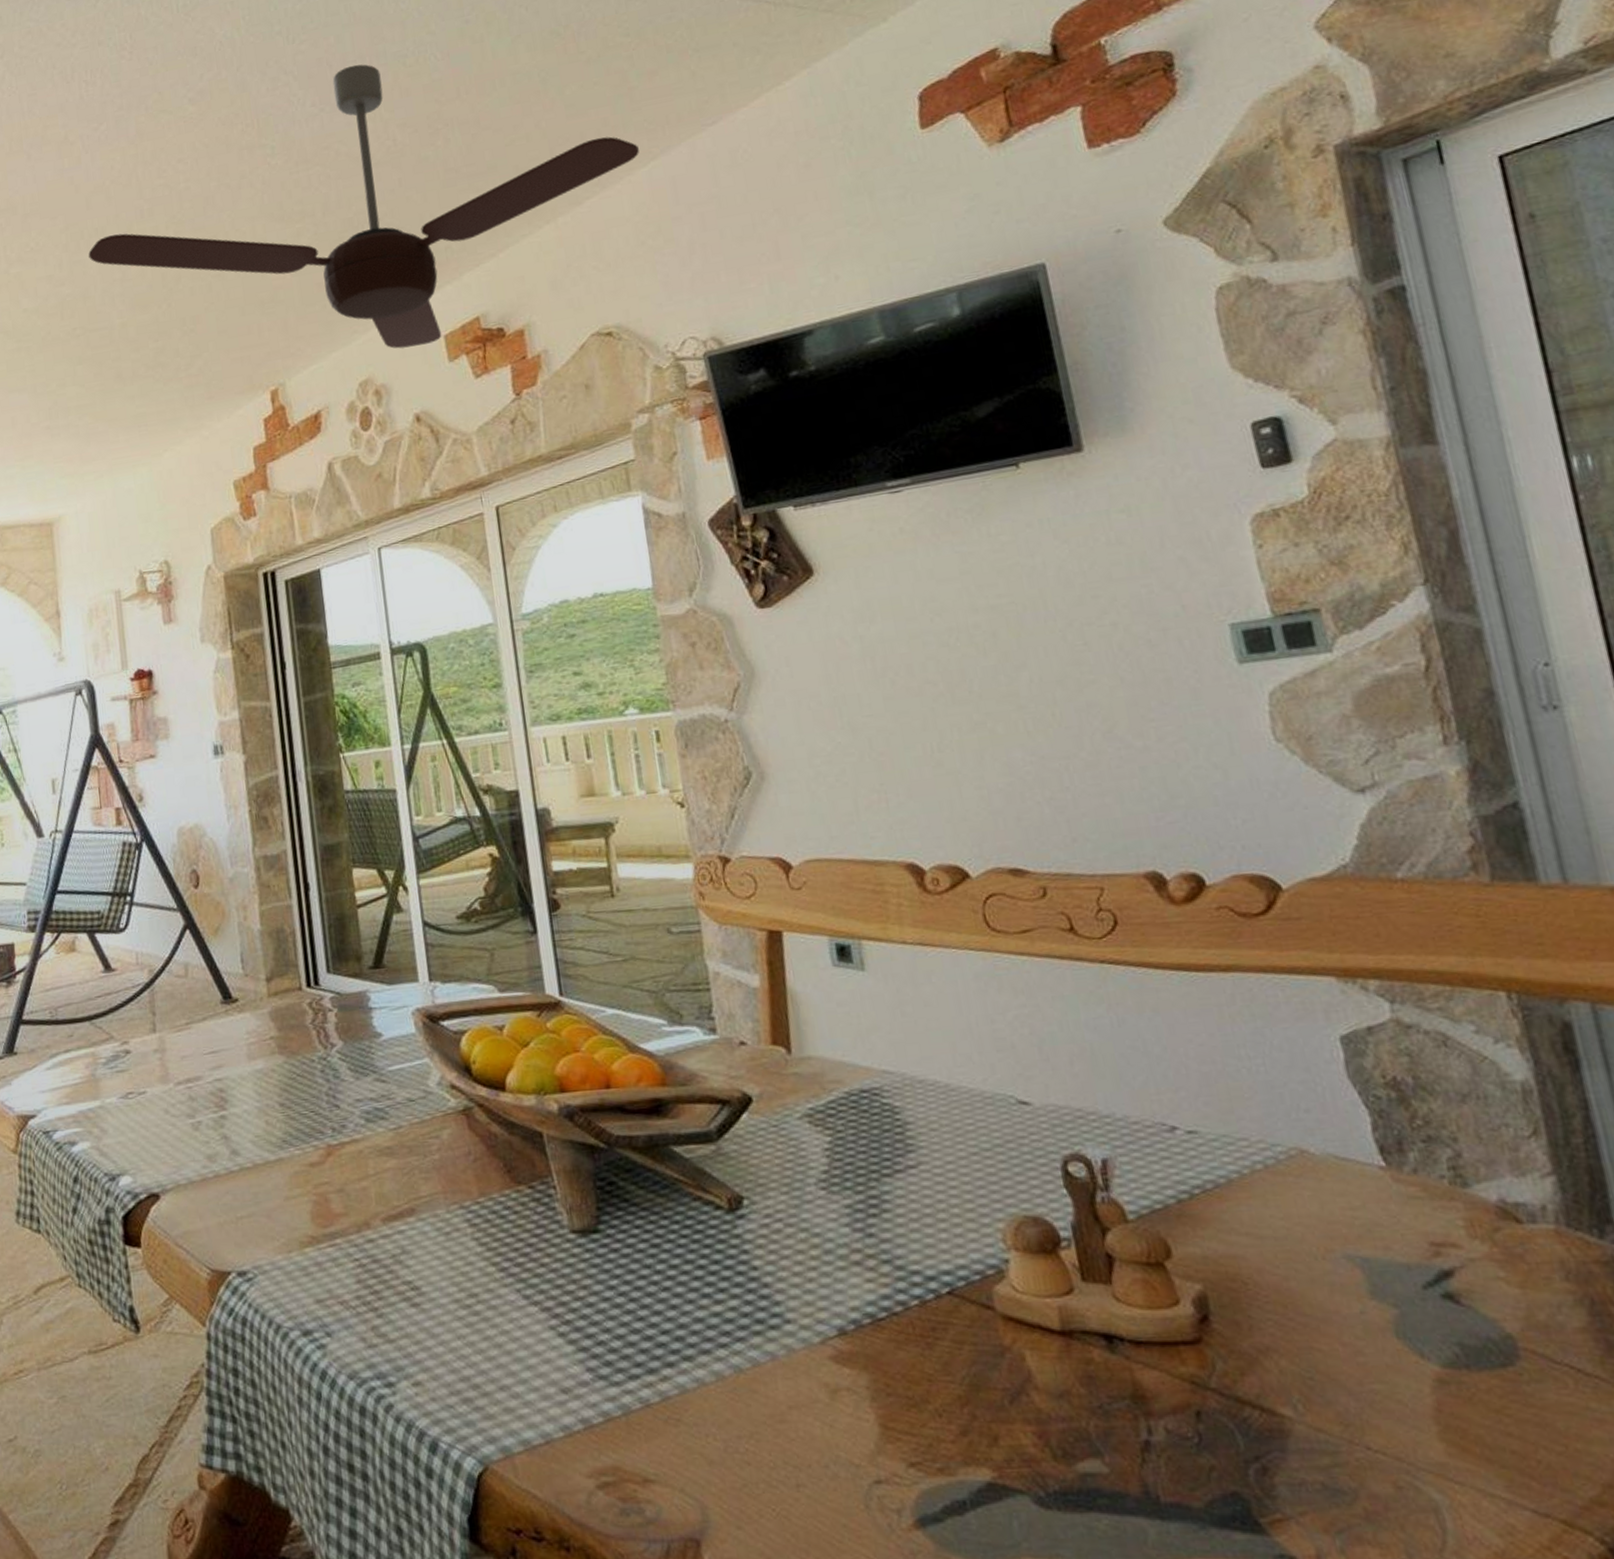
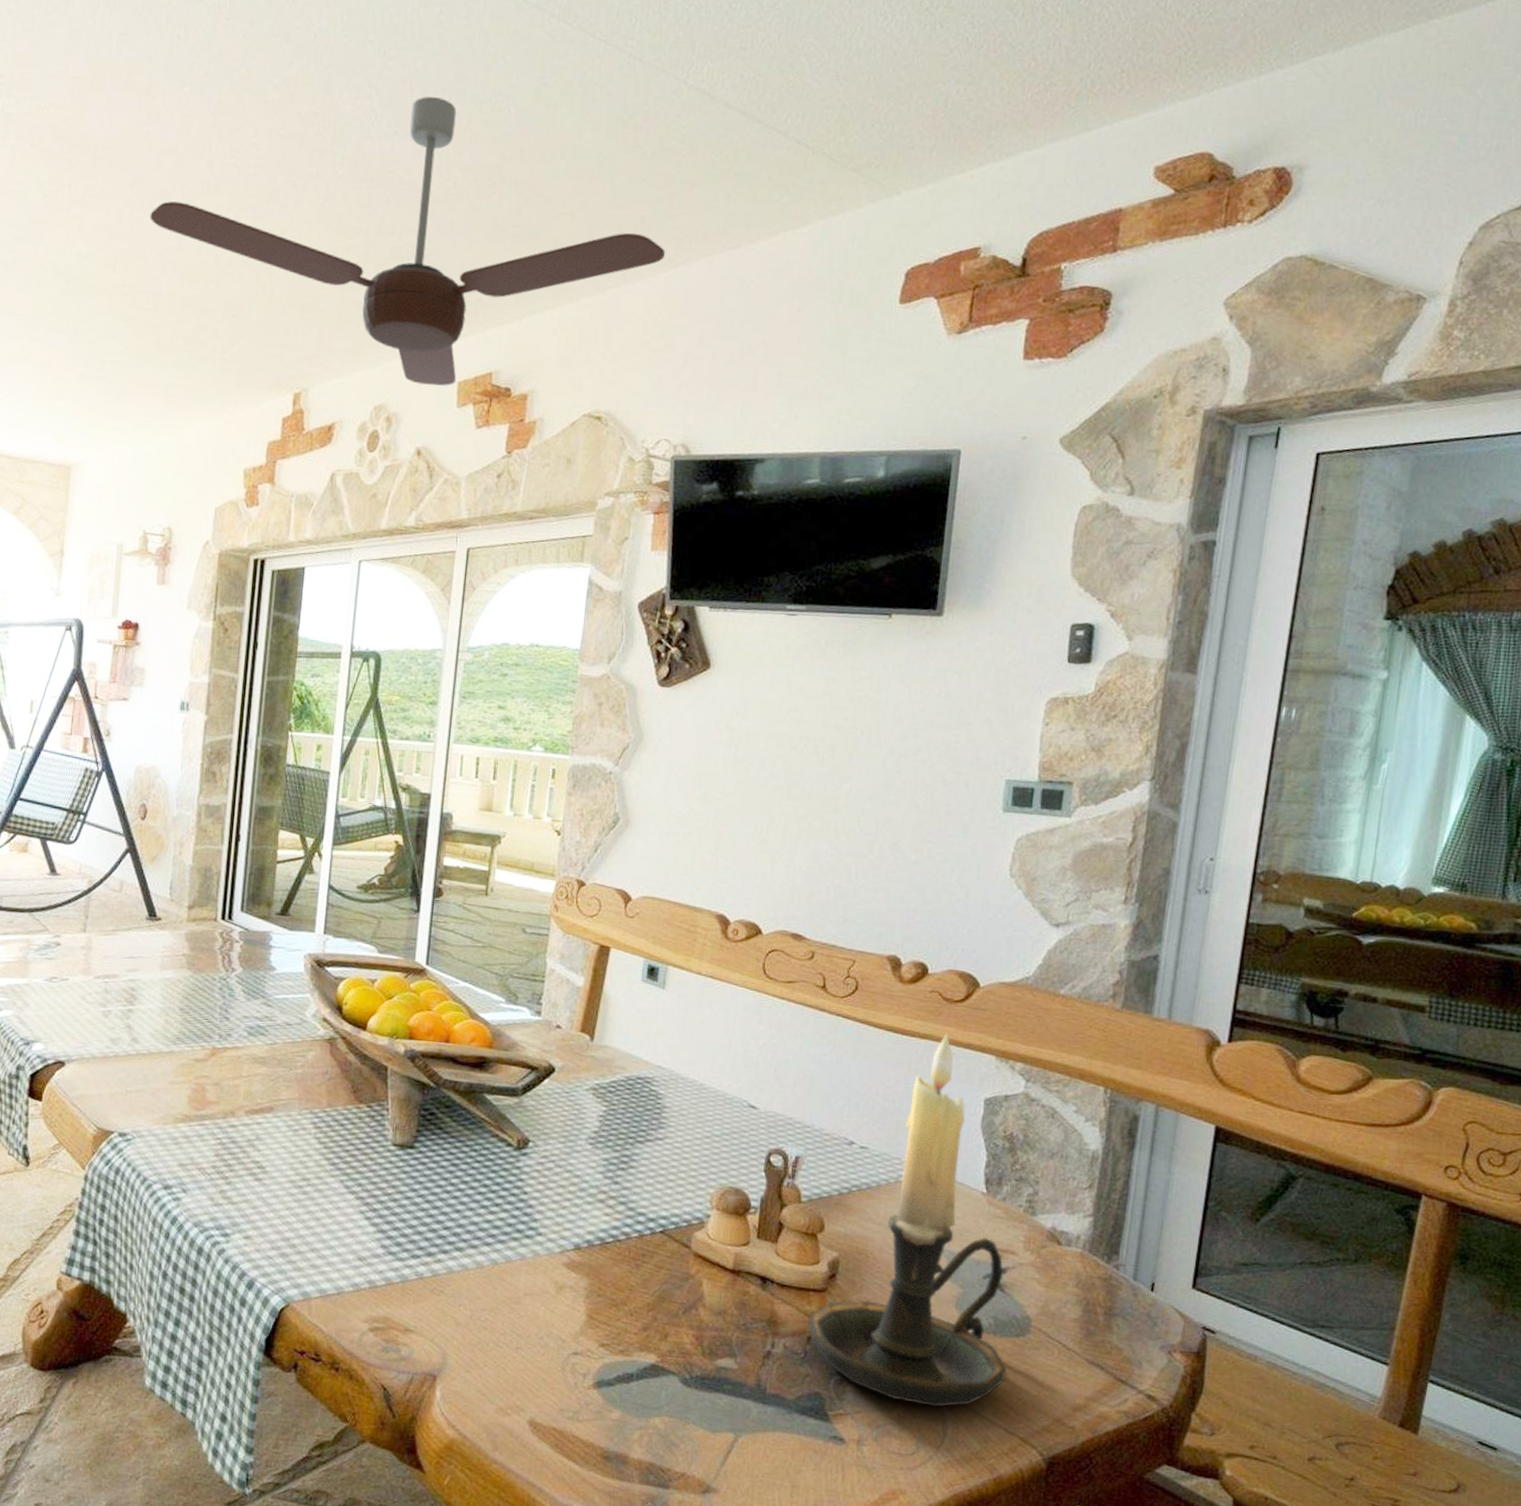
candle holder: none [1189,958,1508,1492] -> present [809,1032,1006,1408]

